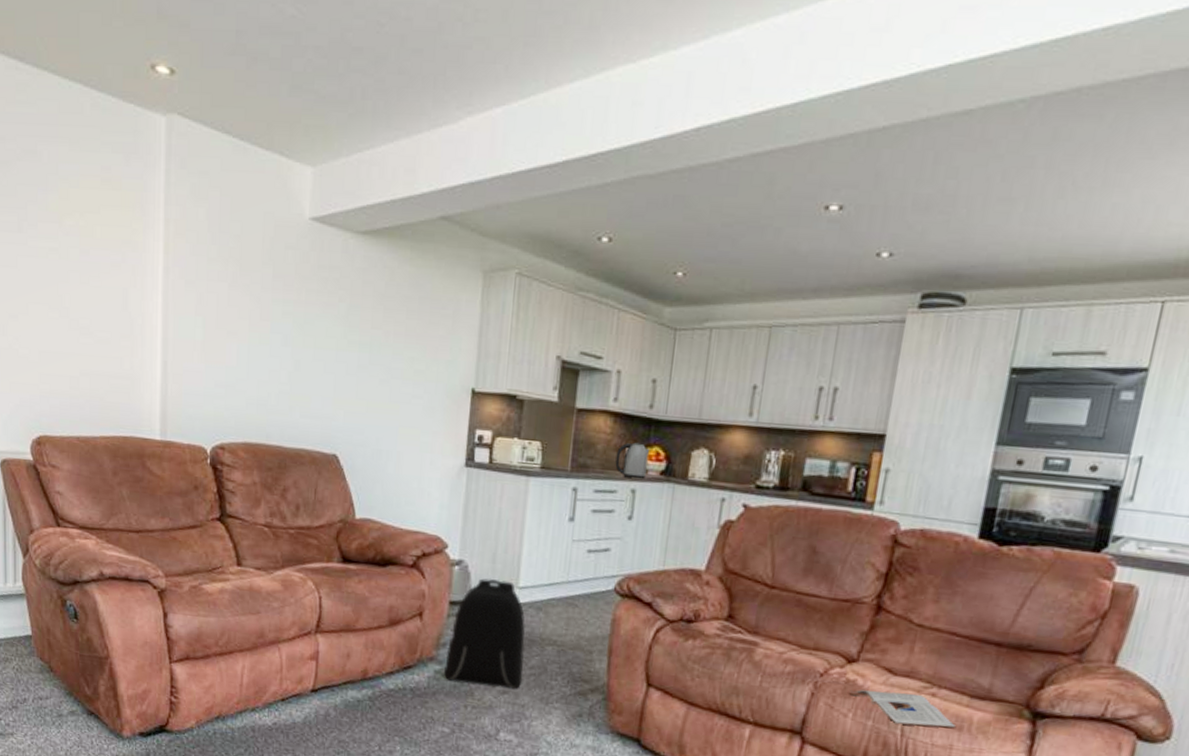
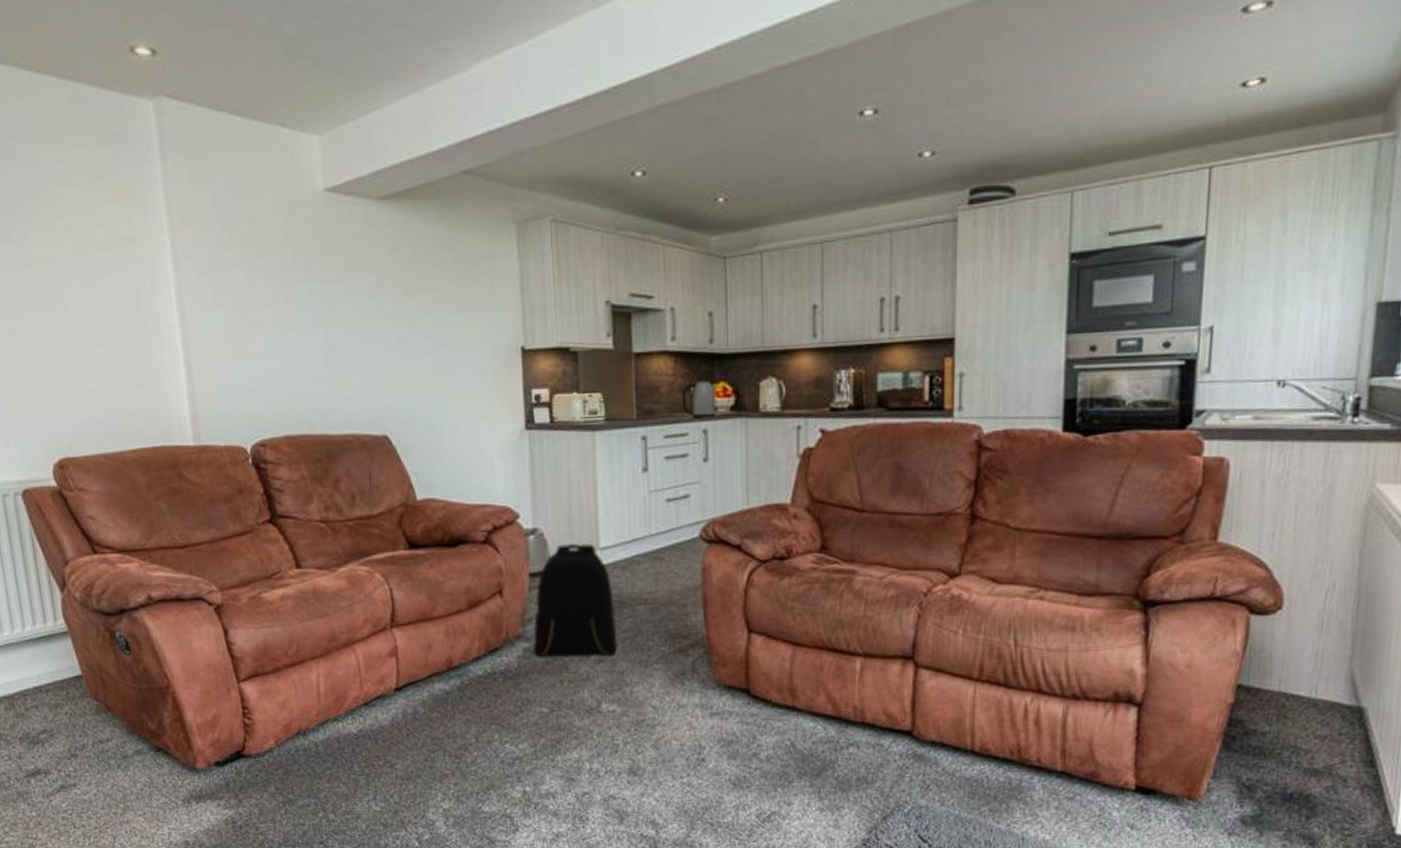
magazine: present [849,690,957,729] -> none [956,600,1069,635]

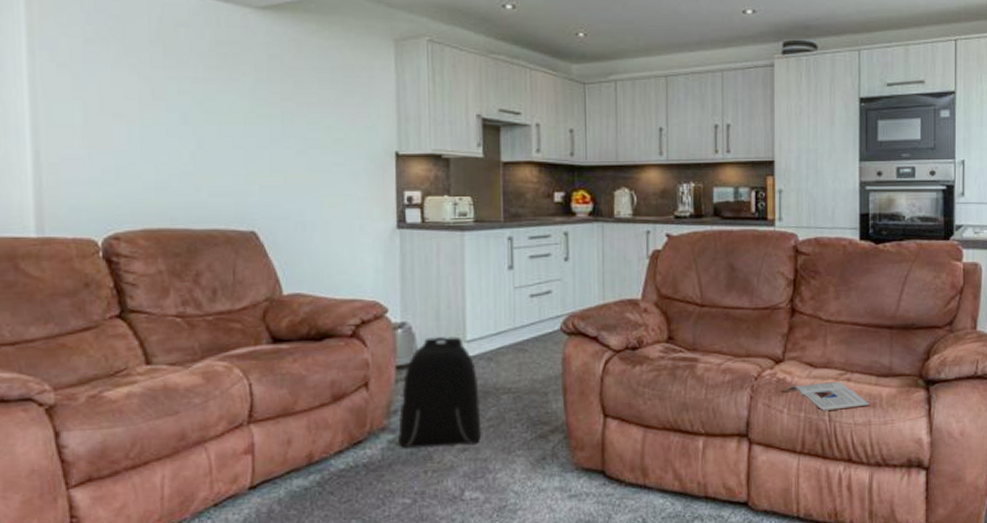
kettle: present [682,380,717,419] -> none [545,188,576,222]
magazine: none [956,600,1069,635] -> present [781,381,871,412]

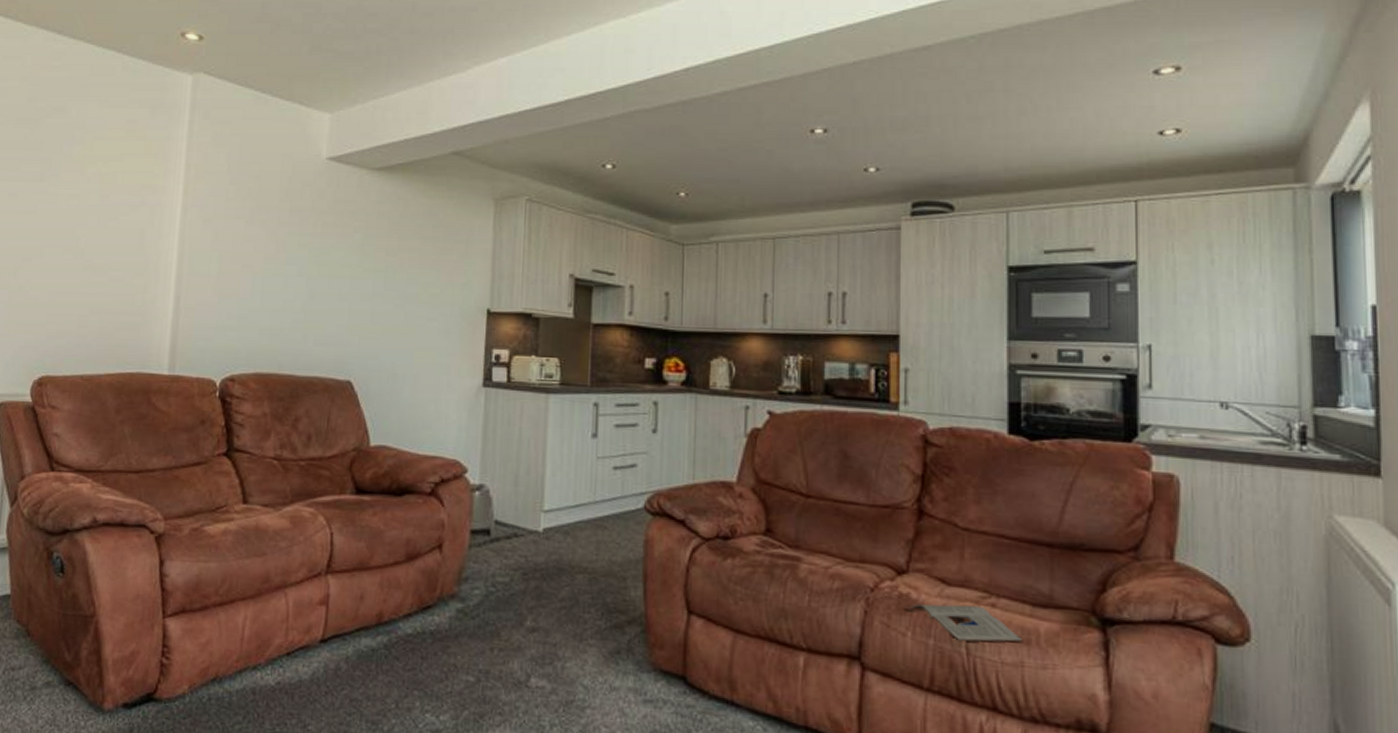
backpack: present [398,336,482,448] -> none [467,502,554,625]

